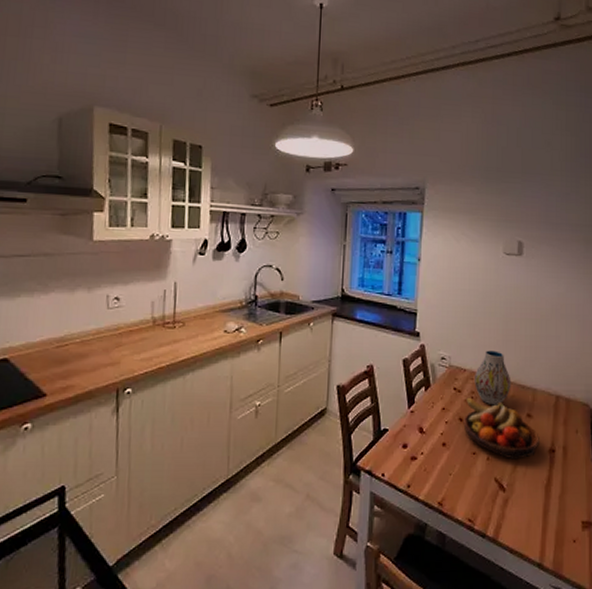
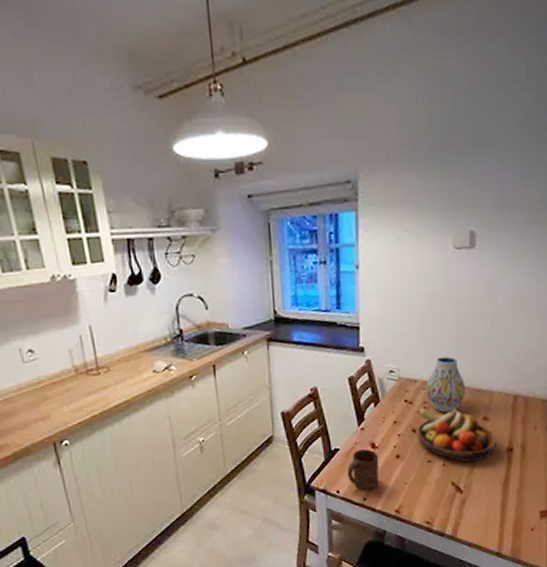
cup: none [393,433,426,478] -> present [347,449,379,491]

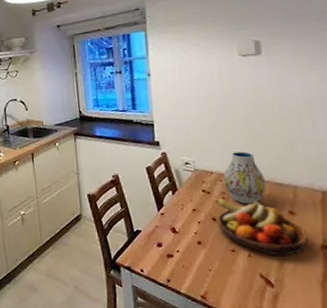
cup: present [347,449,379,491] -> none [149,233,182,273]

